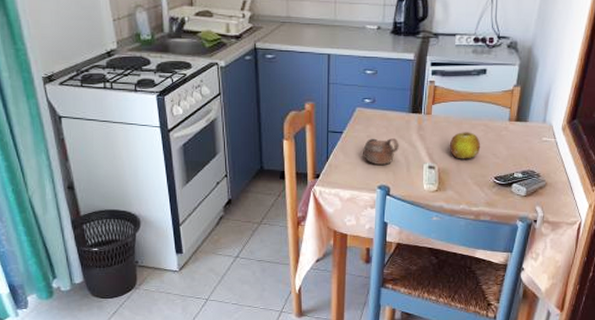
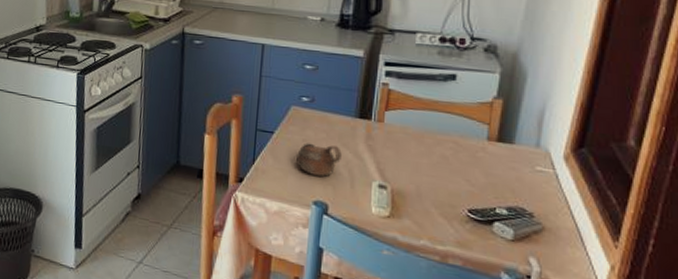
fruit: present [450,132,481,159] -> none [407,147,449,182]

